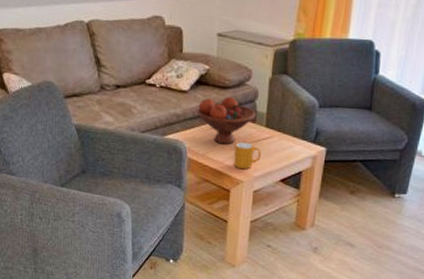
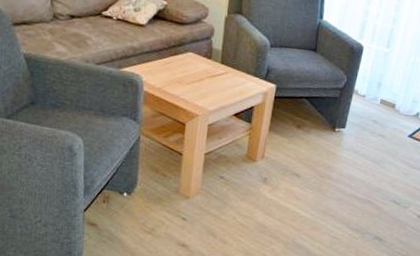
fruit bowl: present [196,96,256,145] -> none [154,32,211,79]
mug: present [233,142,261,170] -> none [189,77,216,104]

